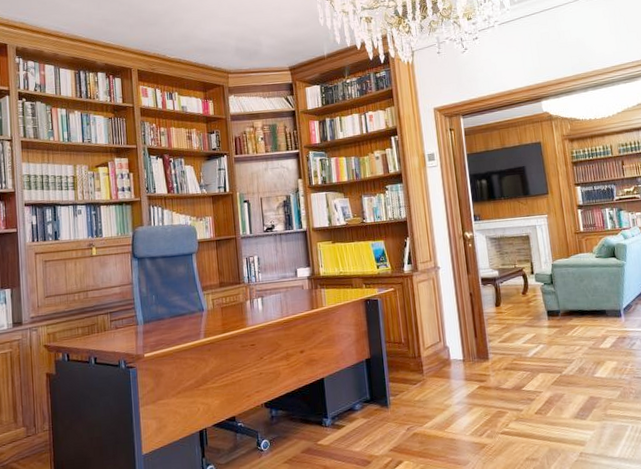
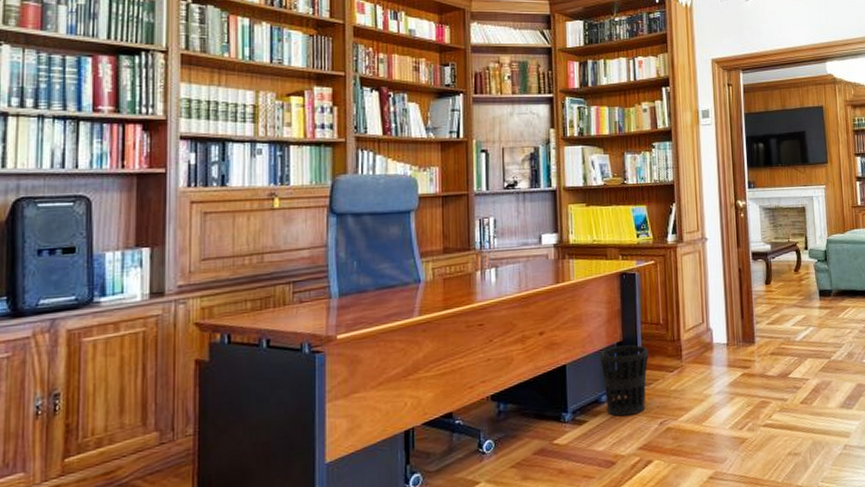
wastebasket: none [351,361,394,422] -> present [599,344,649,417]

